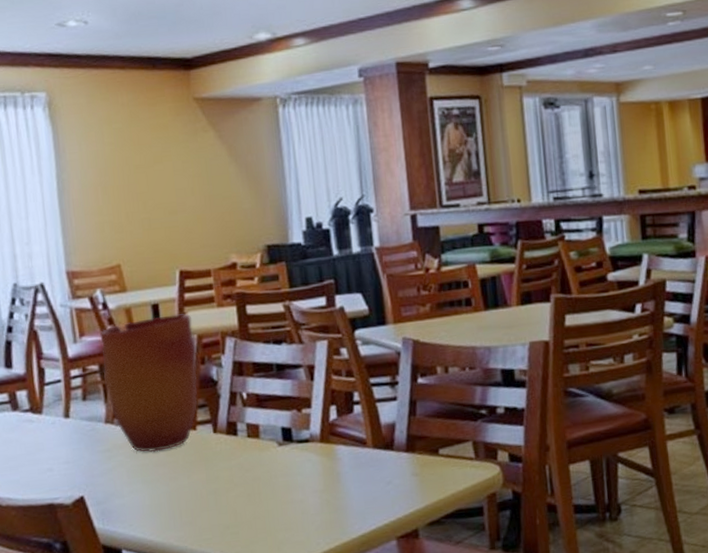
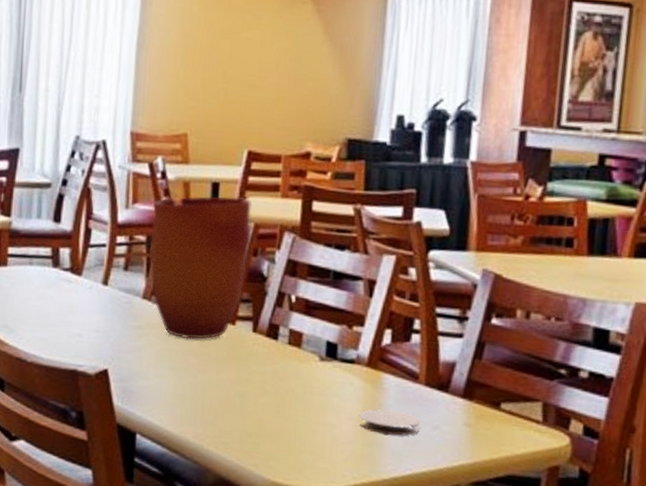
coaster: none [321,475,375,499] -> present [359,409,420,436]

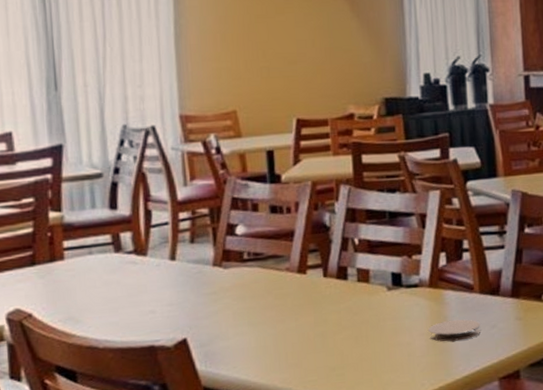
vase: present [148,196,252,340] -> none [210,160,311,296]

